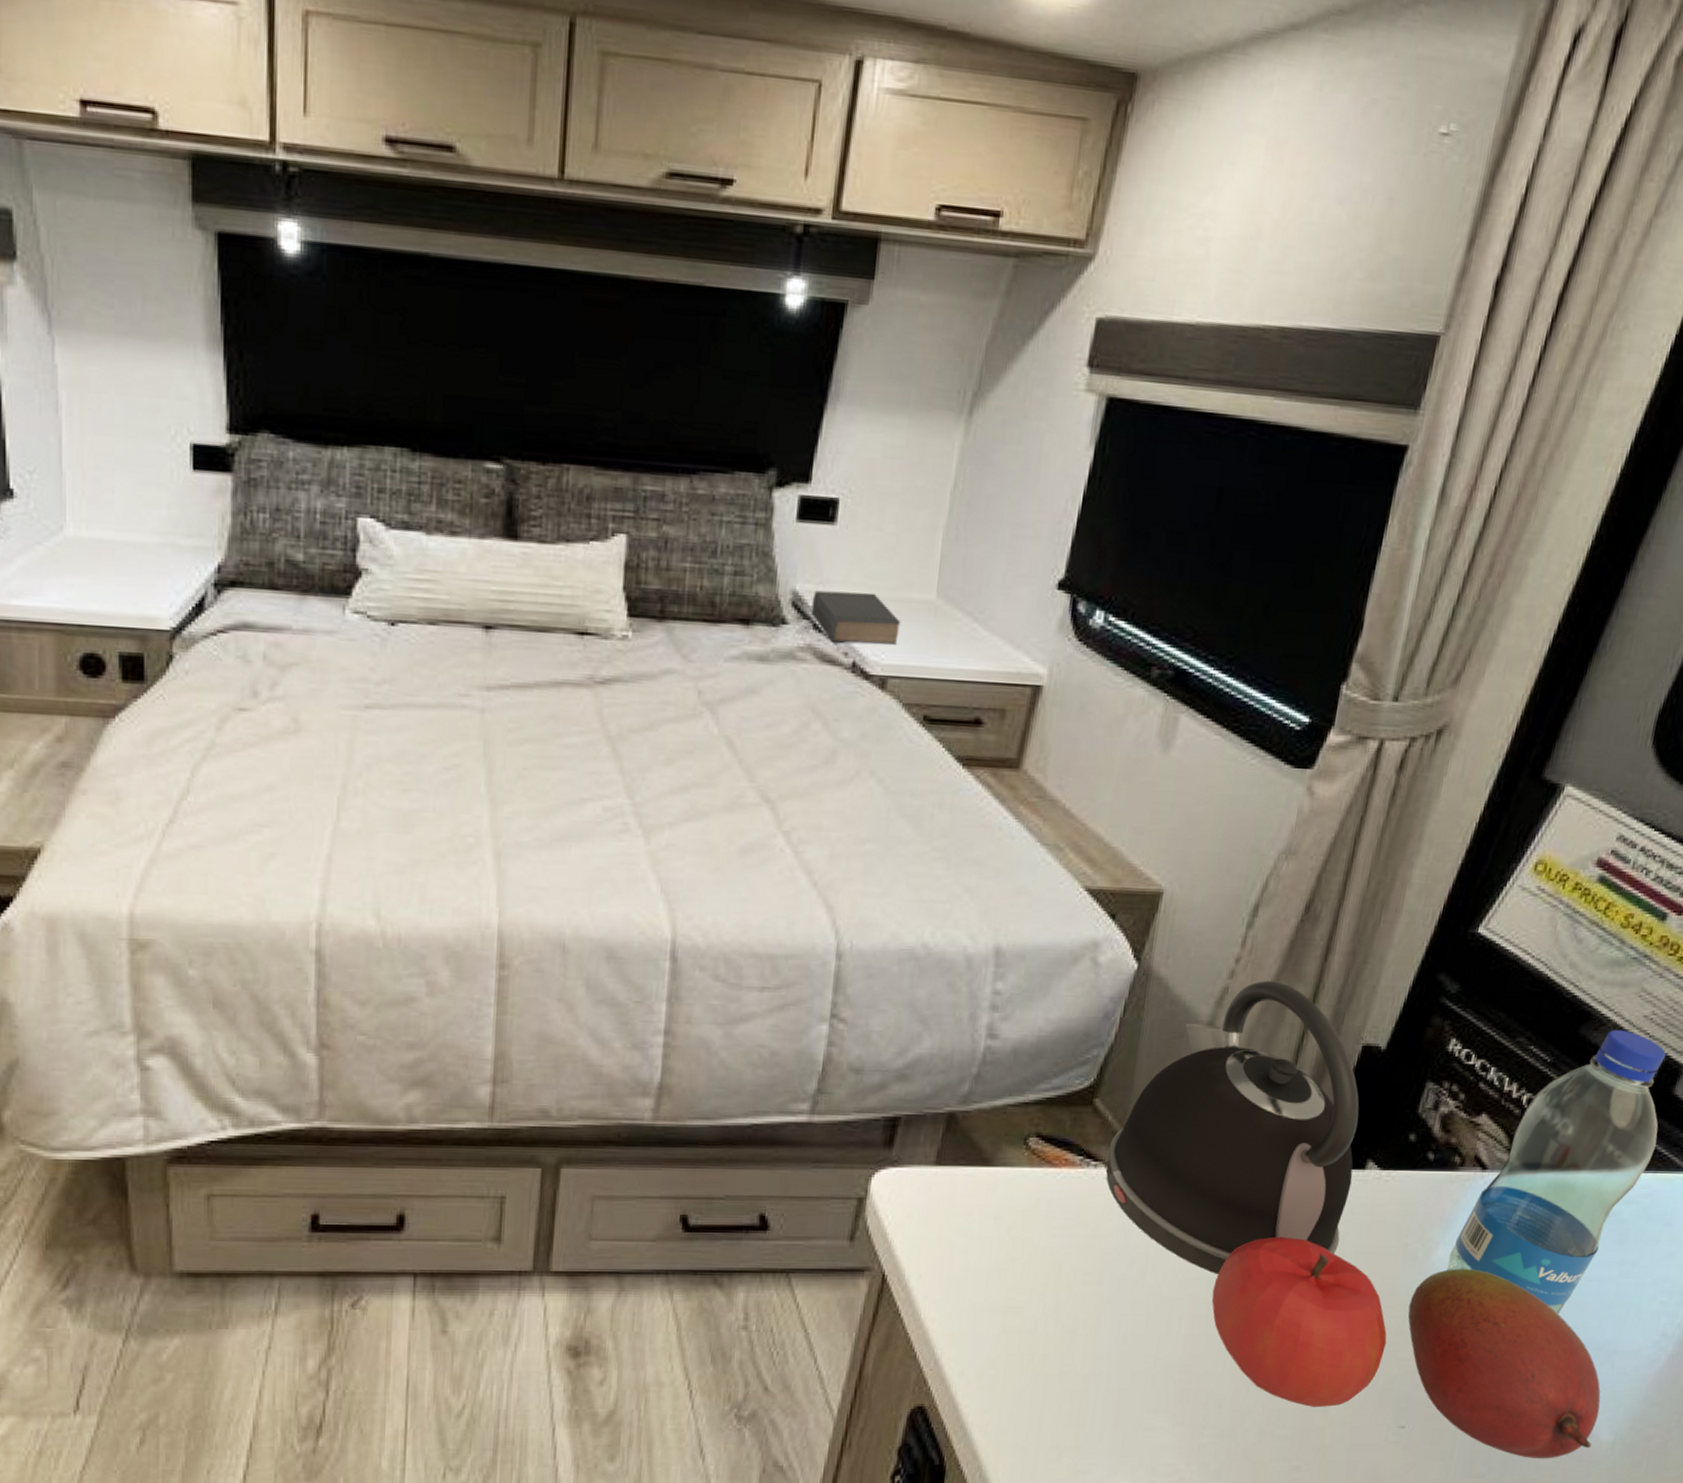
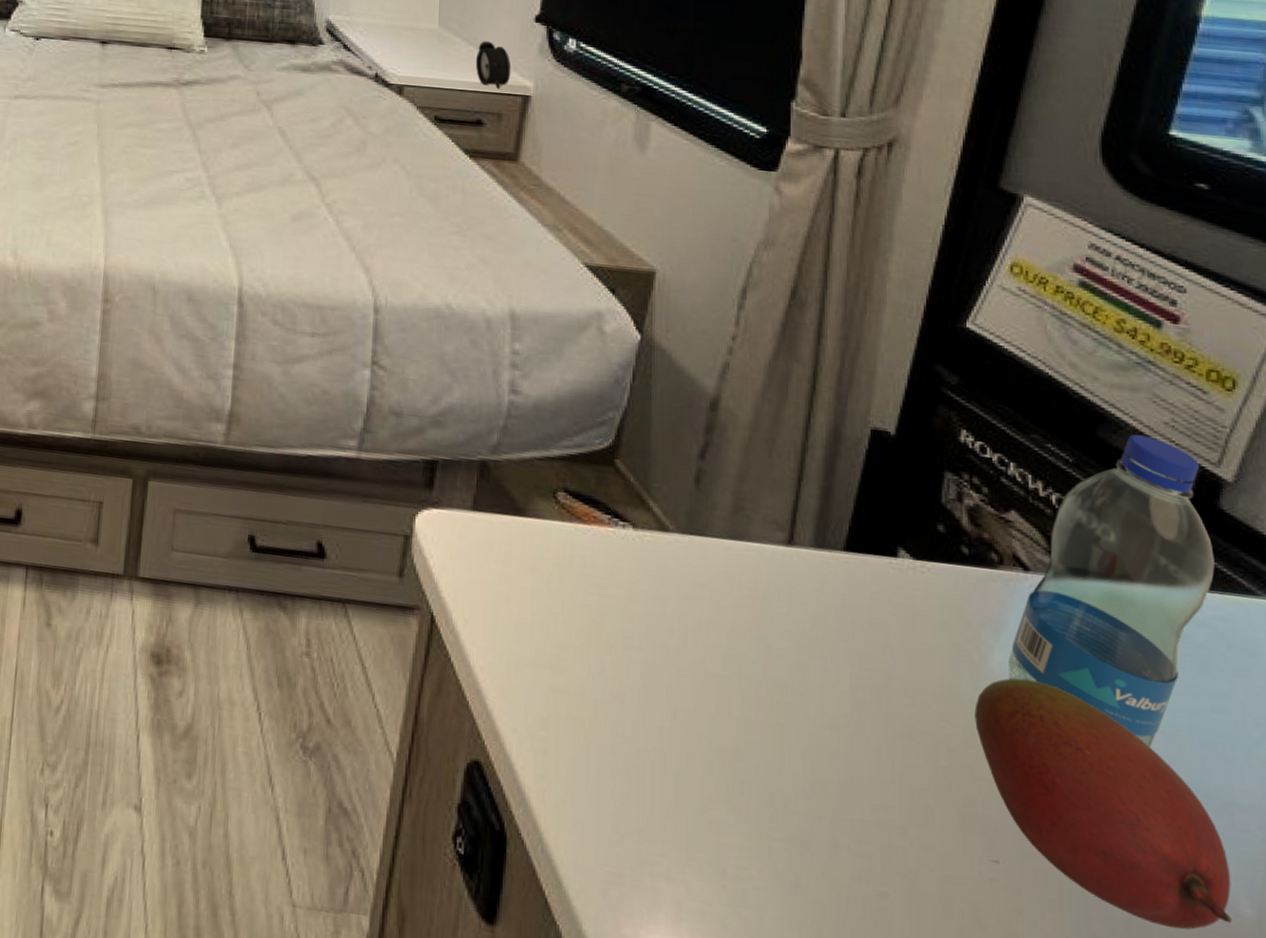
book: present [811,590,900,646] -> none [341,20,411,62]
alarm clock: none [978,615,1023,678] -> present [475,41,511,89]
kettle: present [1105,981,1360,1274] -> none [634,359,886,654]
fruit: present [1211,1237,1387,1408] -> none [759,620,958,824]

